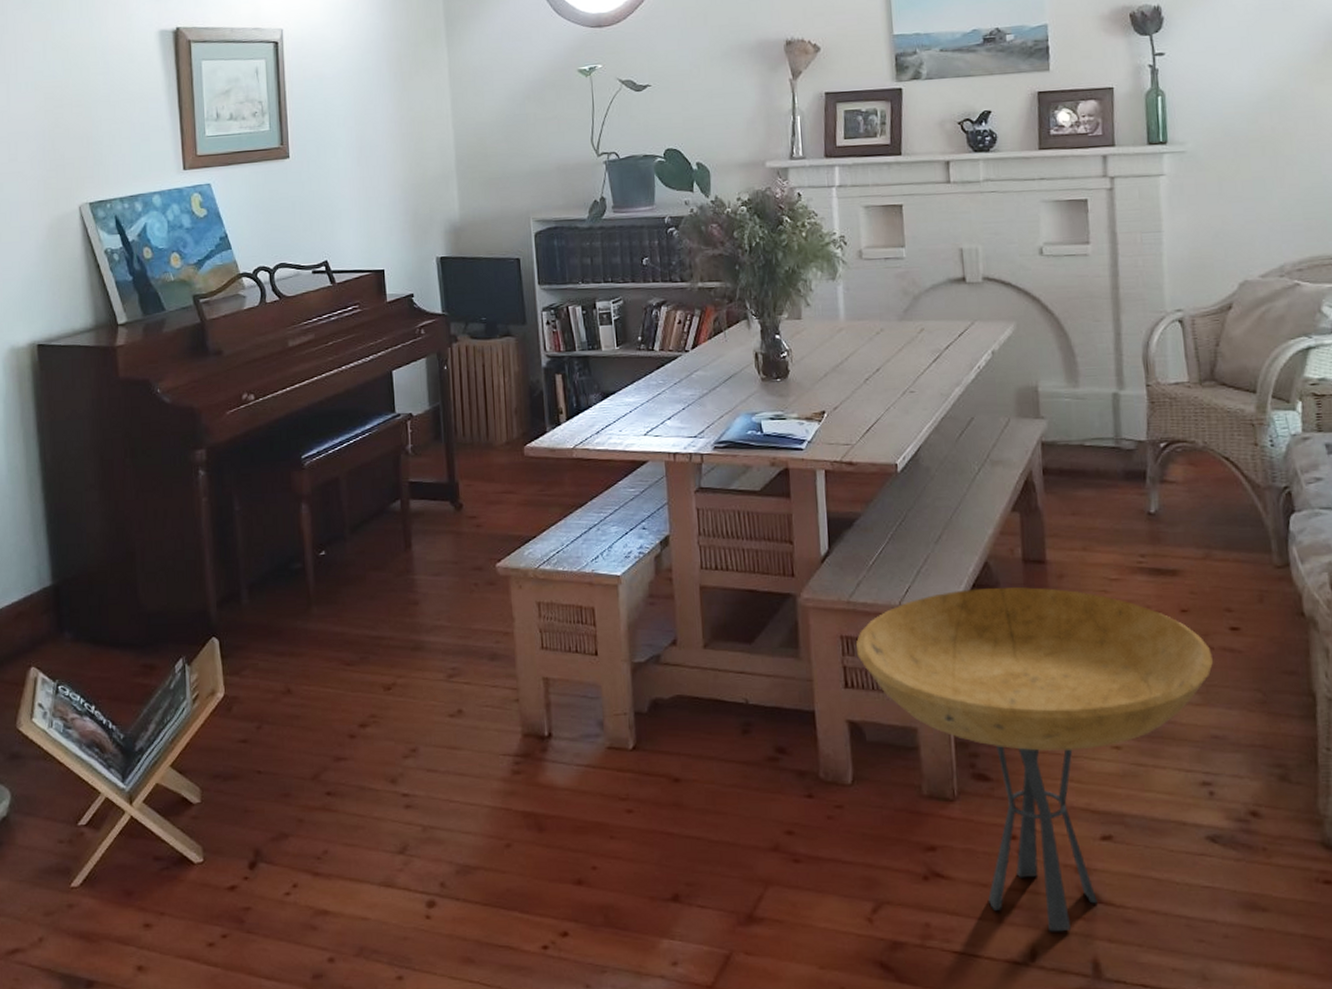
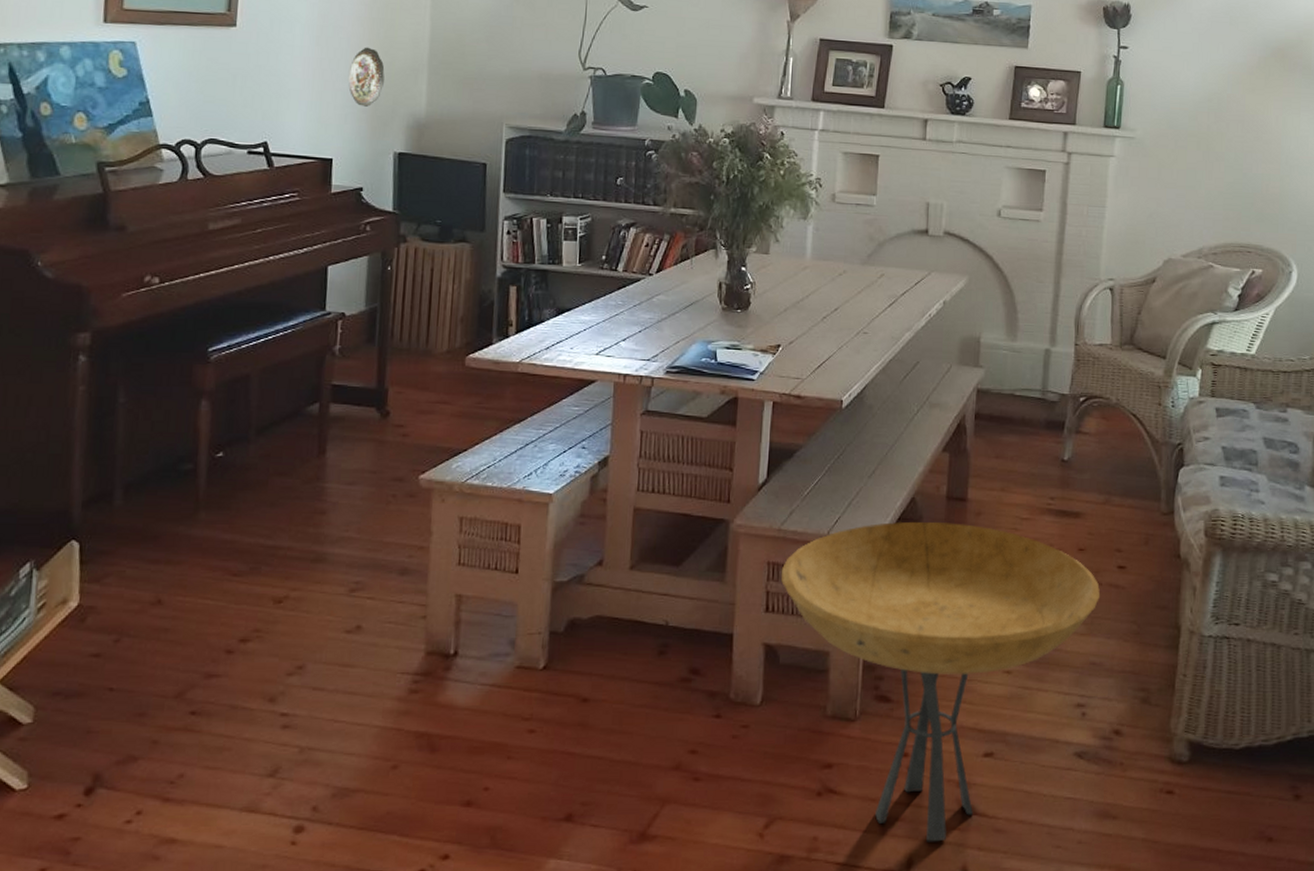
decorative plate: none [389,161,420,218] -> present [348,47,385,107]

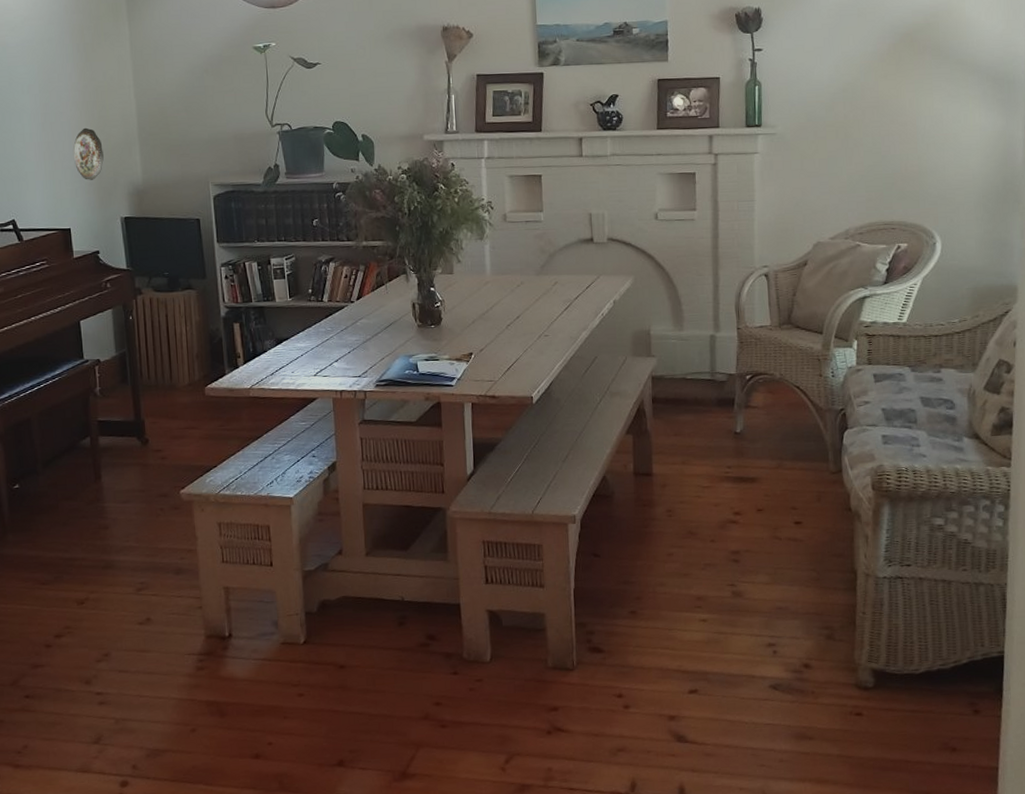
side table: present [781,521,1101,842] -> none [495,495,781,768]

